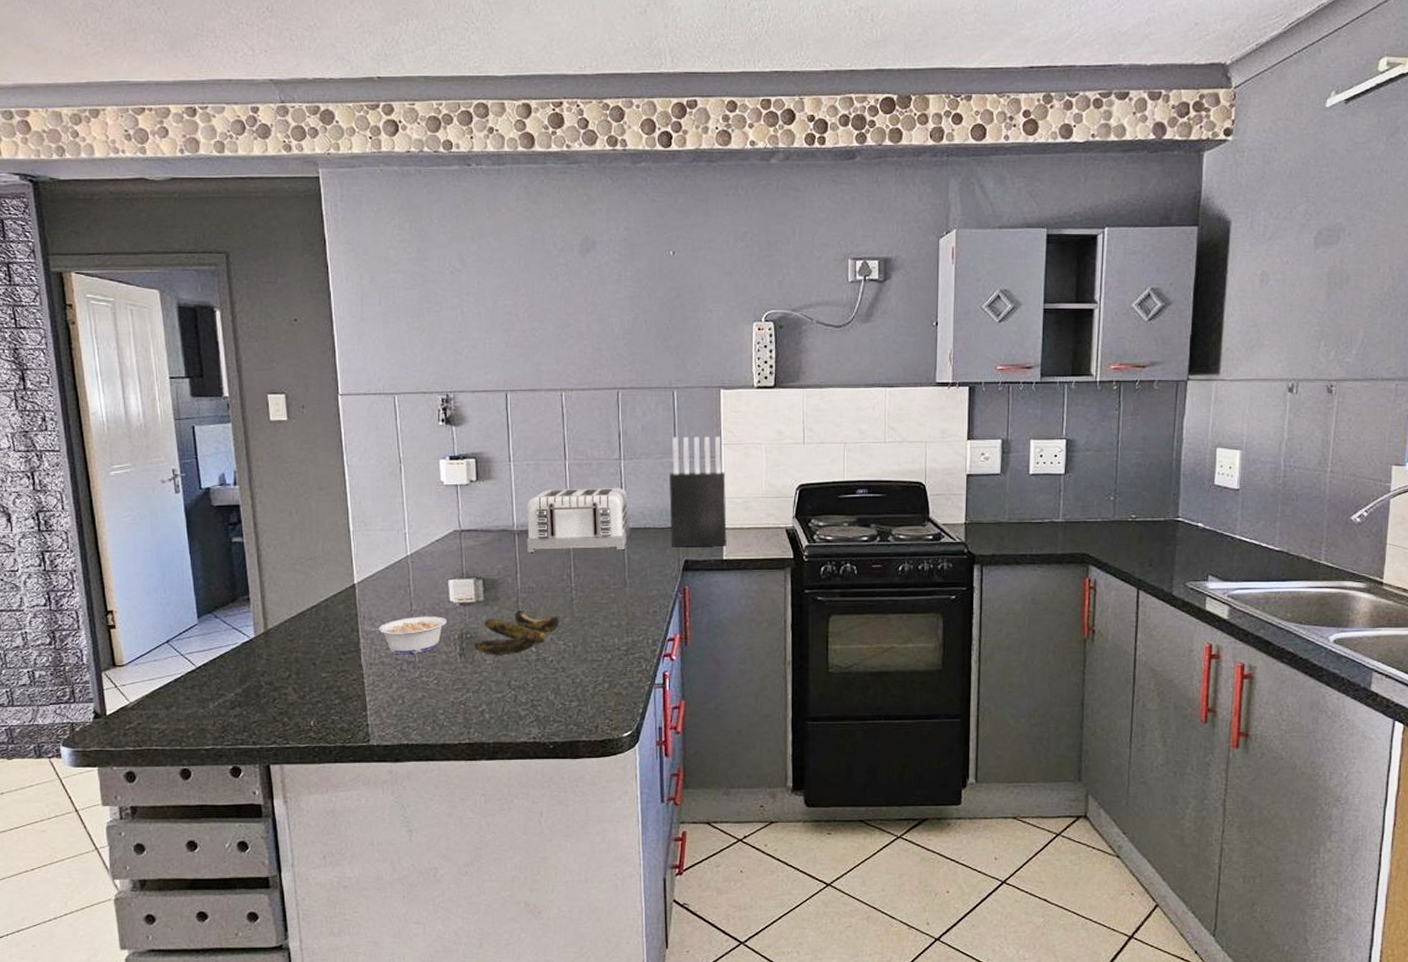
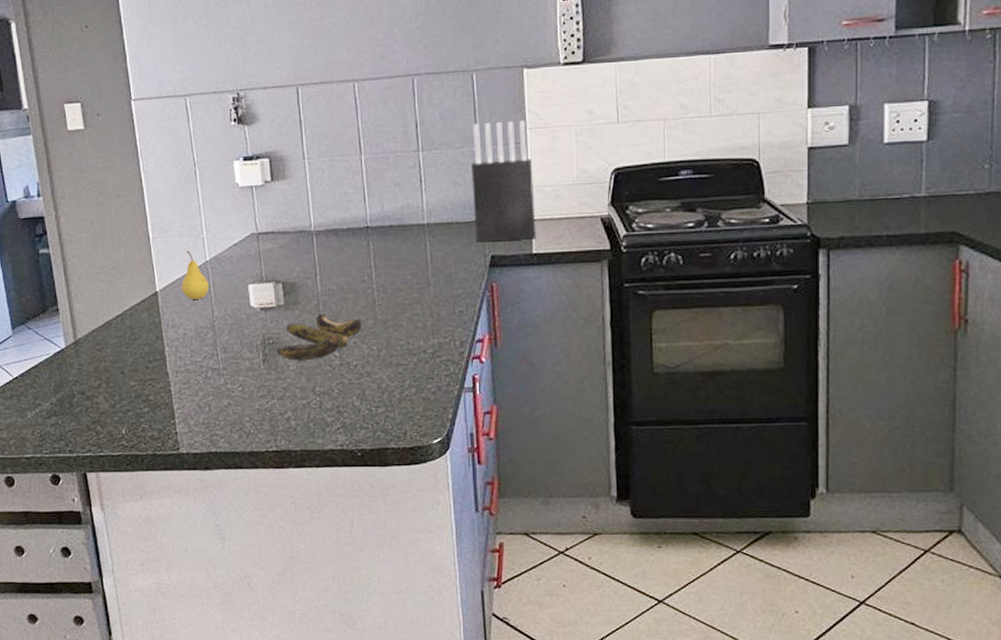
legume: present [364,616,447,655] -> none [168,322,248,362]
fruit: none [380,545,409,593] -> present [181,251,210,299]
toaster: present [526,487,630,552] -> none [324,180,432,253]

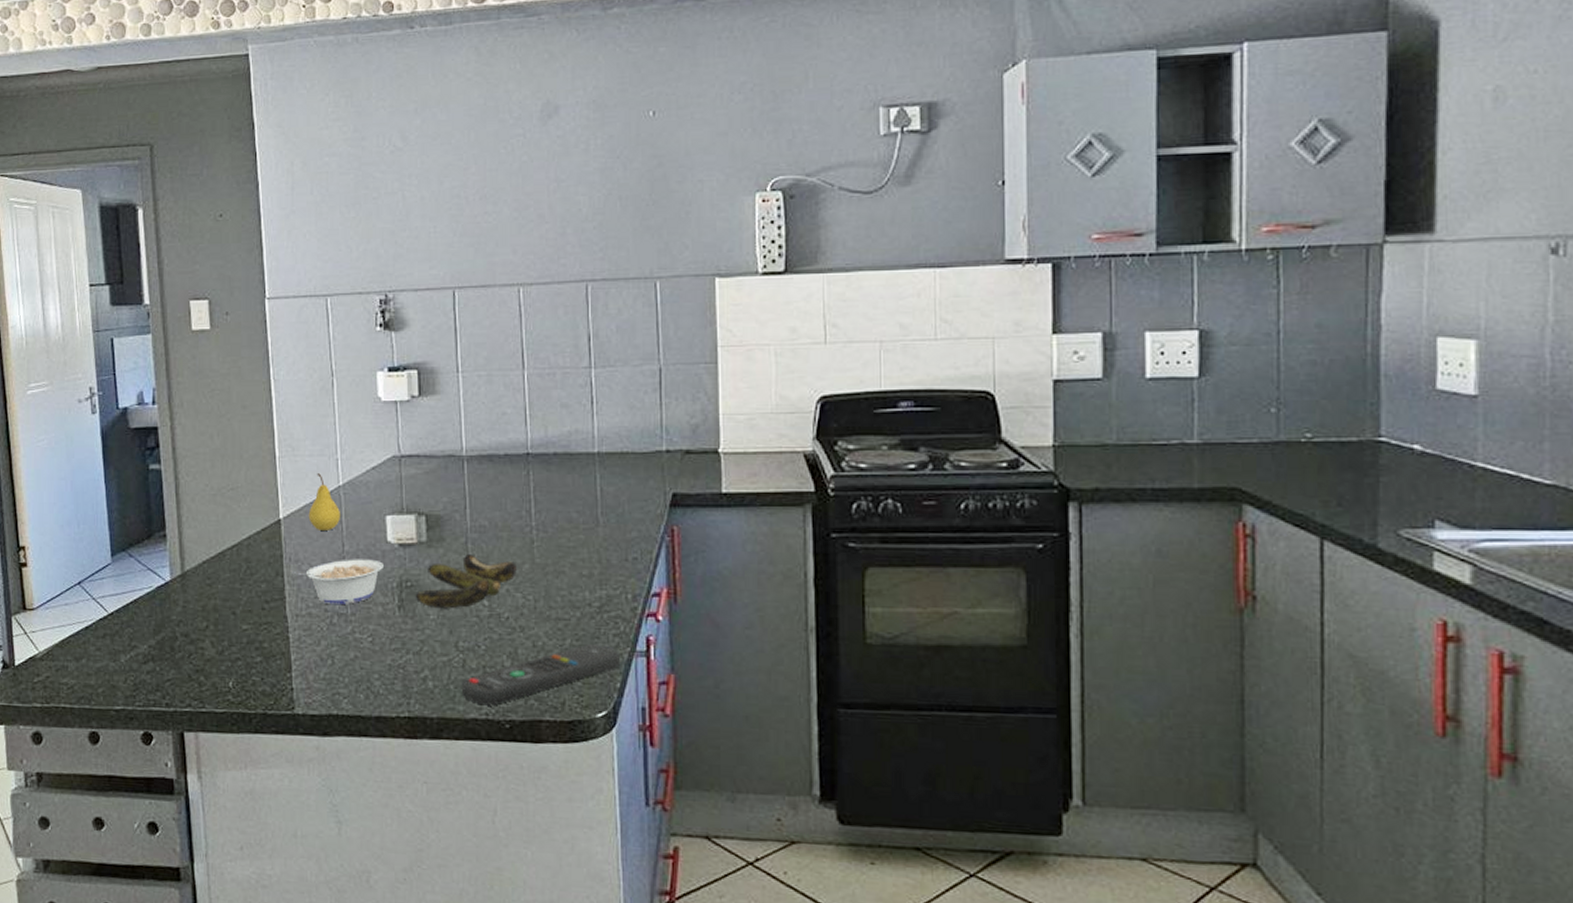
legume: none [168,322,248,362] -> present [290,559,383,605]
remote control: none [319,384,451,438] -> present [461,644,620,706]
knife block: present [472,120,536,242] -> none [652,336,726,477]

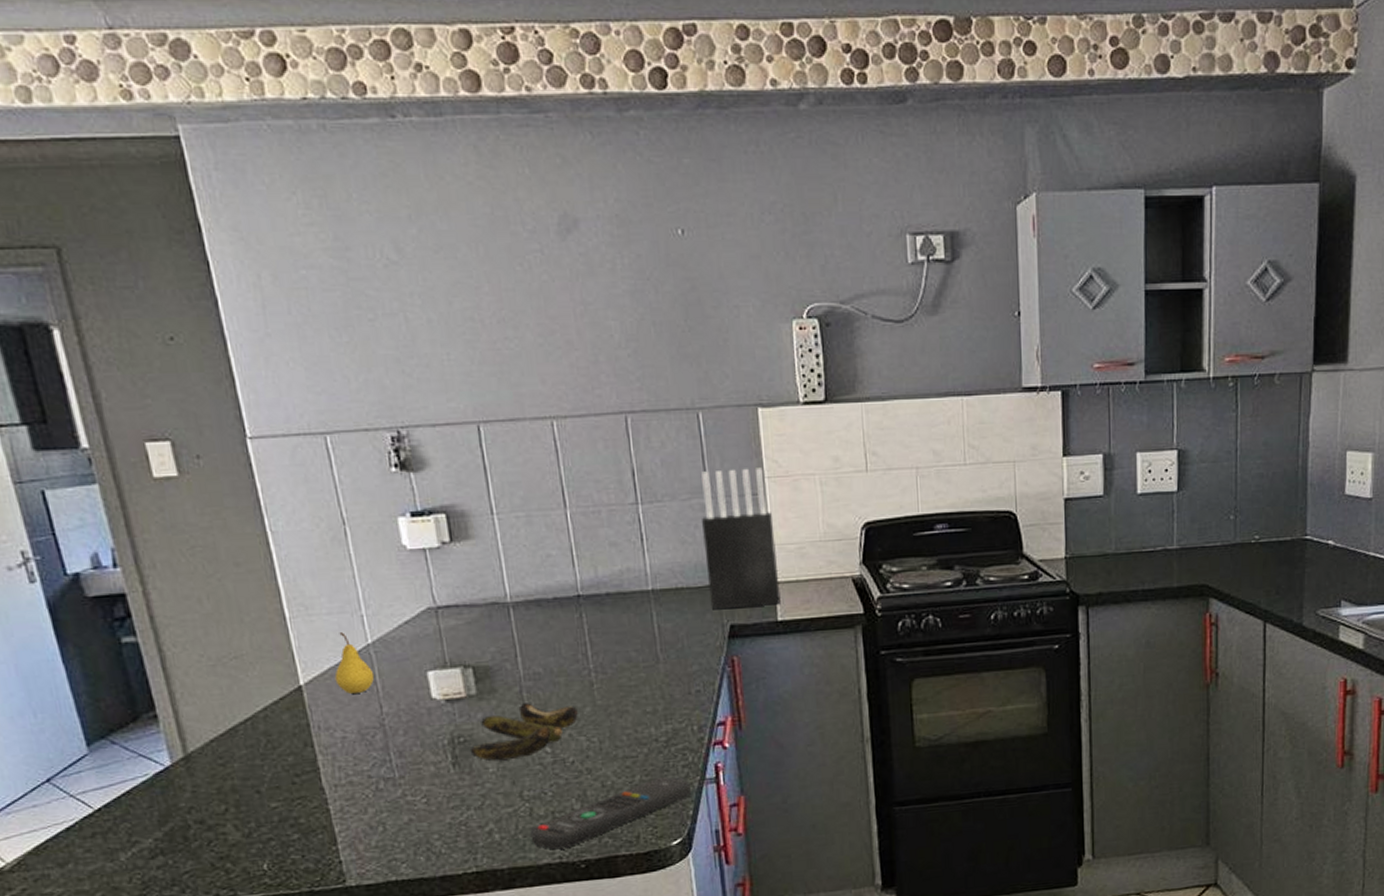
legume: present [290,559,383,605] -> none [321,718,431,771]
knife block: none [652,336,726,477] -> present [701,467,781,610]

